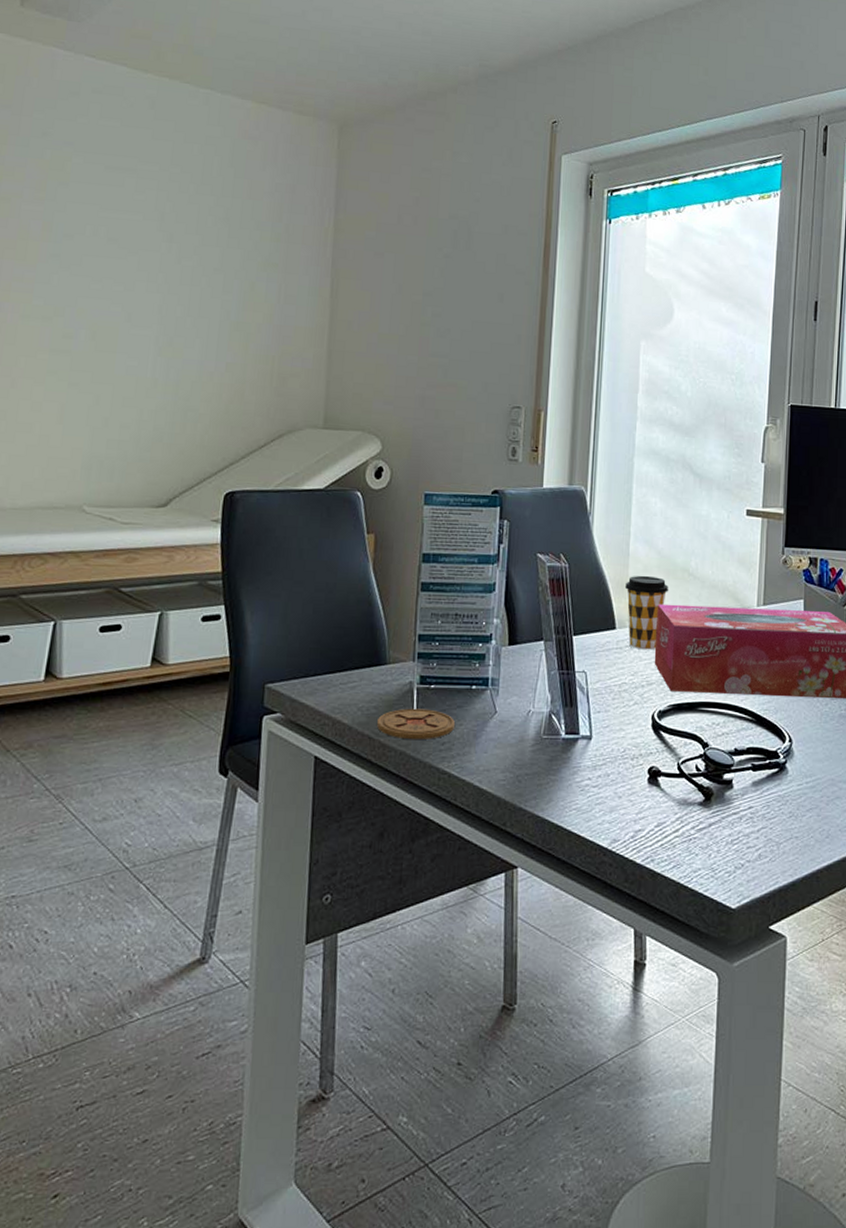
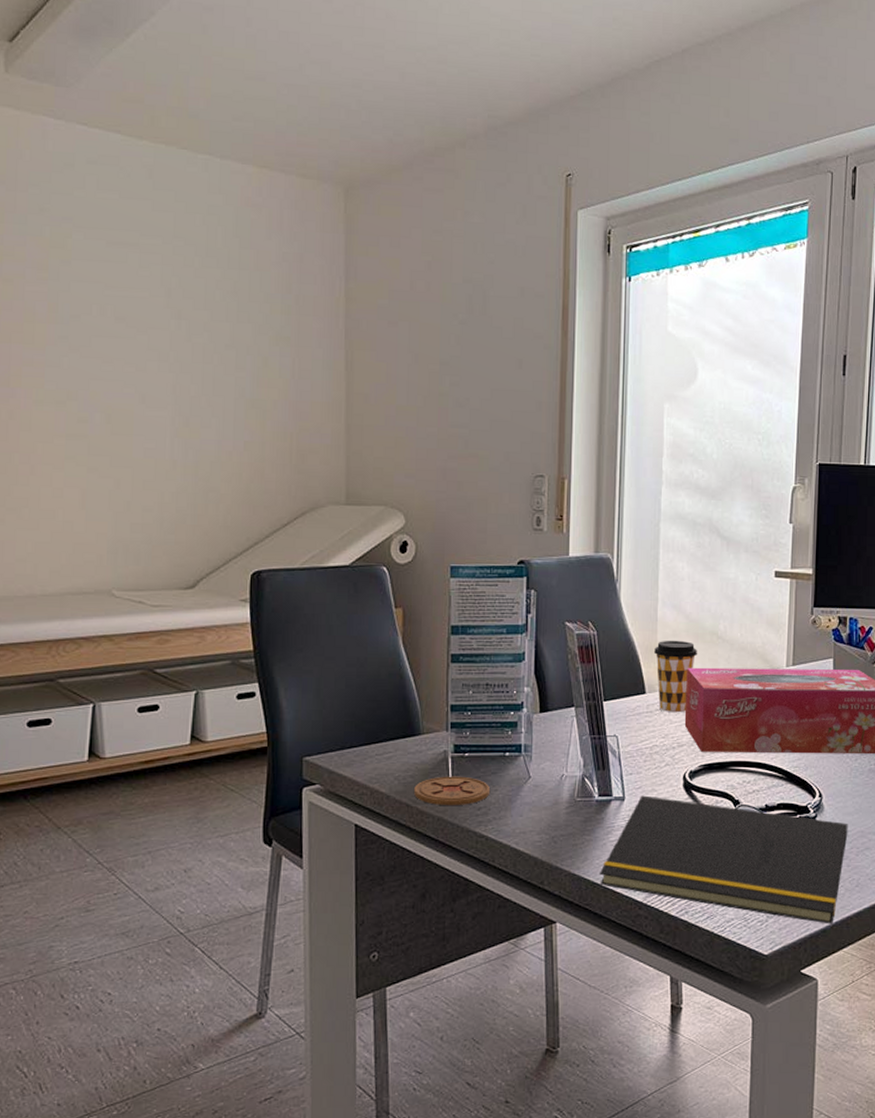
notepad: none [564,735,818,877] -> present [600,795,848,924]

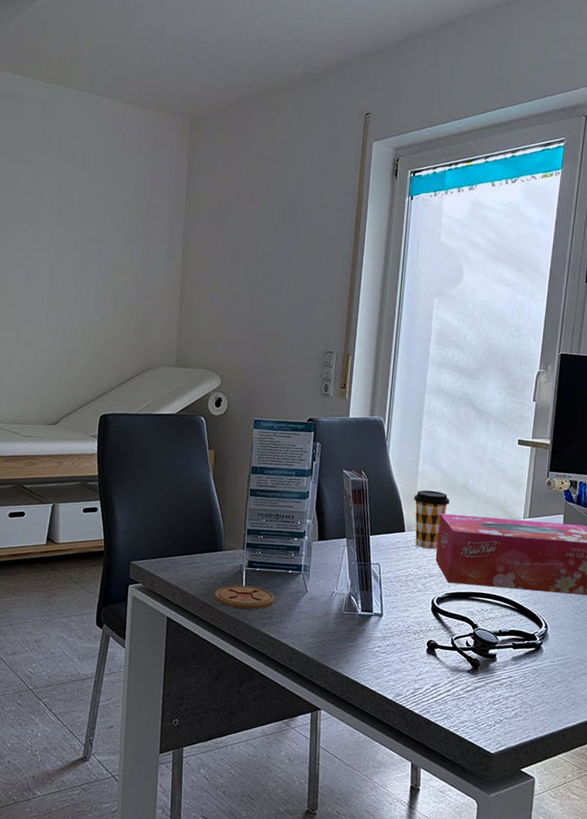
notepad: present [600,795,848,924] -> none [358,614,569,734]

